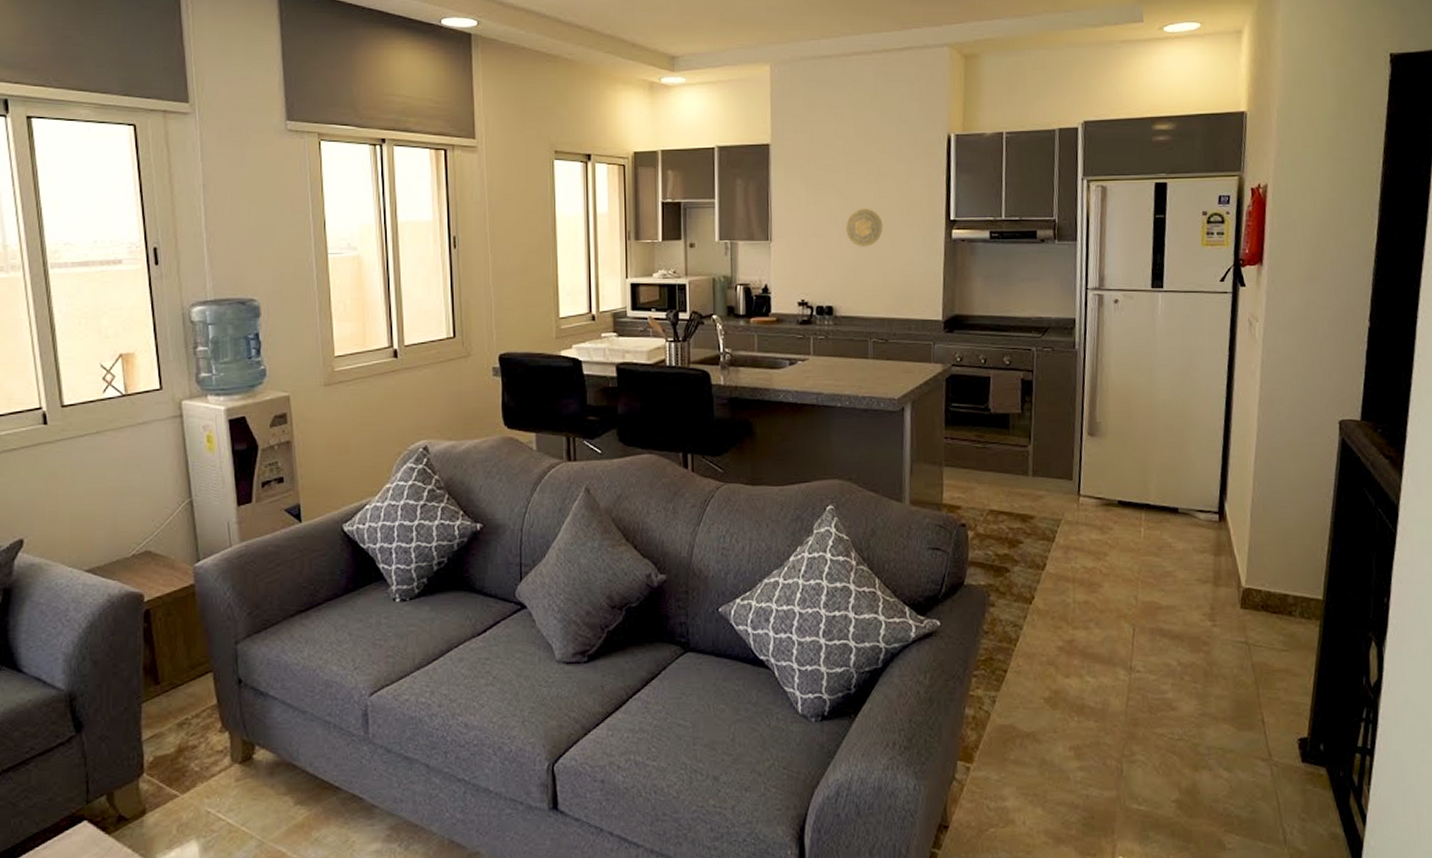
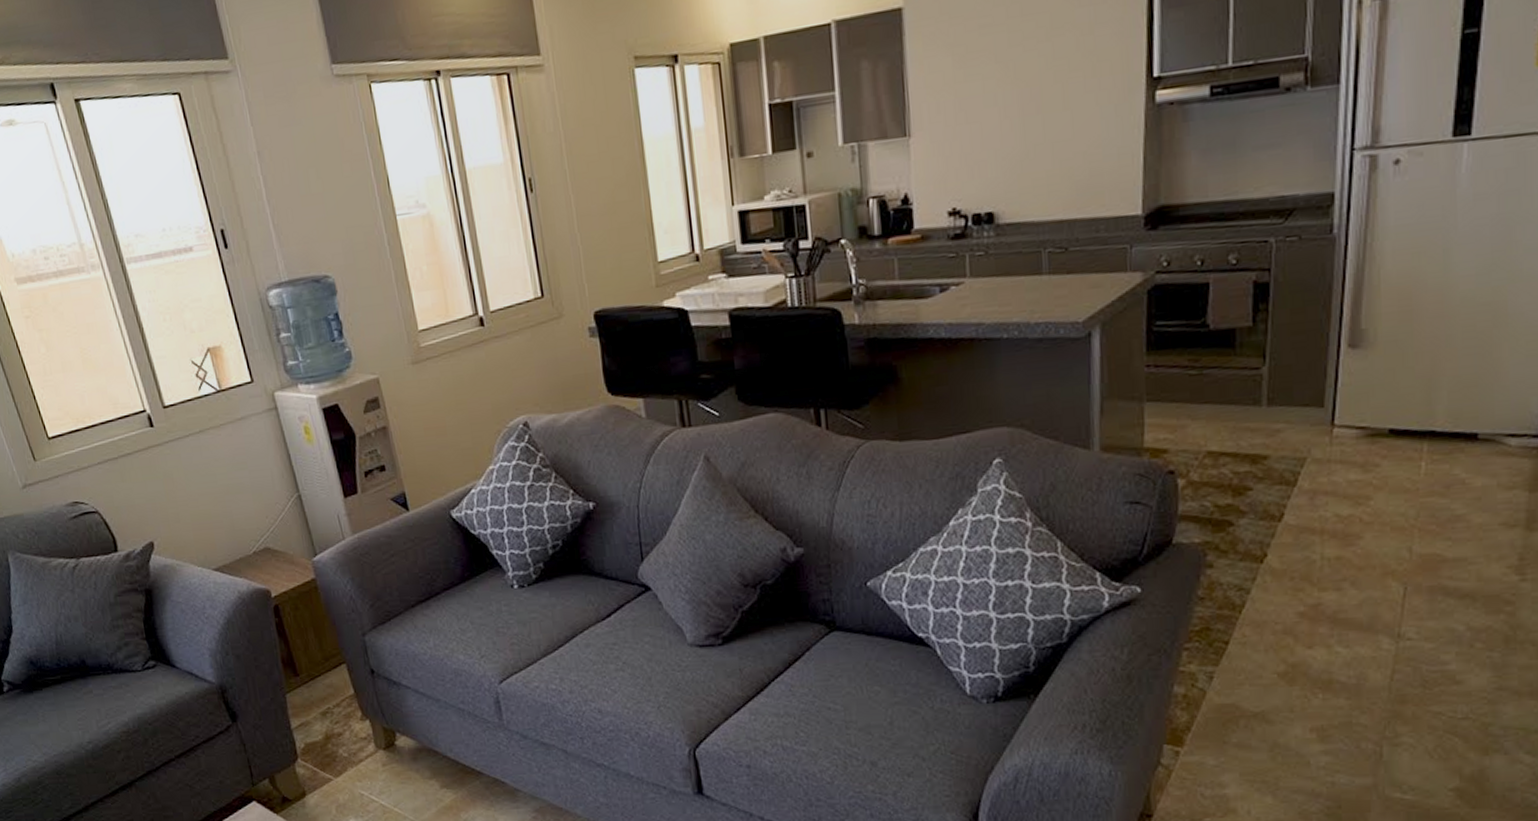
decorative plate: present [845,208,883,247] -> none [1007,76,1059,131]

